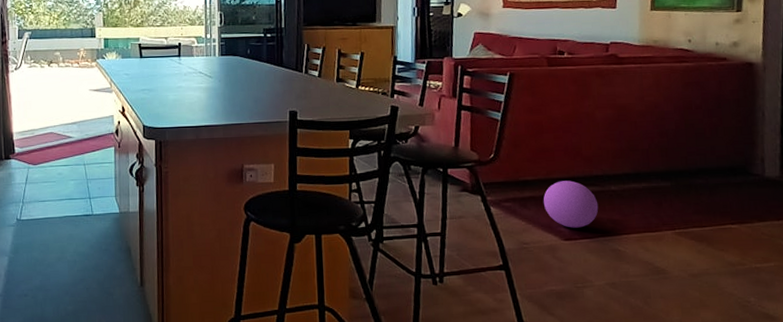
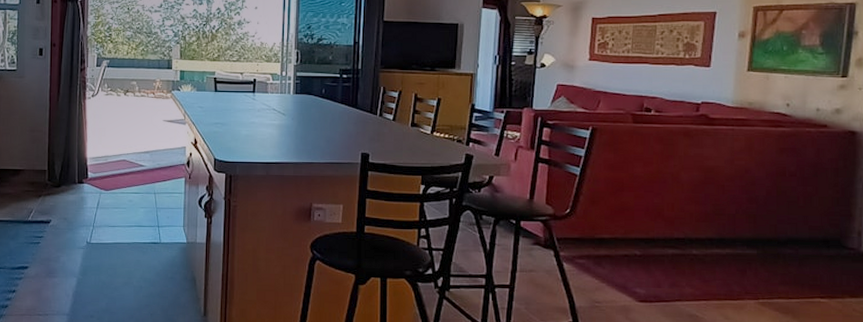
ball: present [543,180,599,228] -> none [619,241,678,290]

